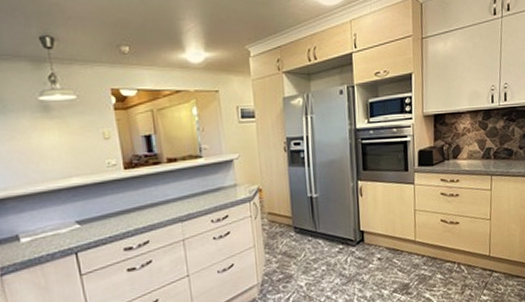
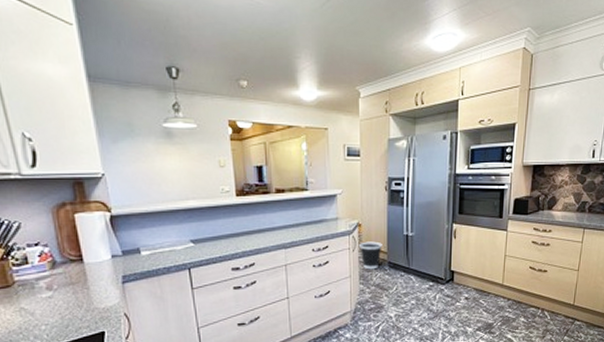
wastebasket: none [261,206,286,237] -> present [359,241,382,270]

